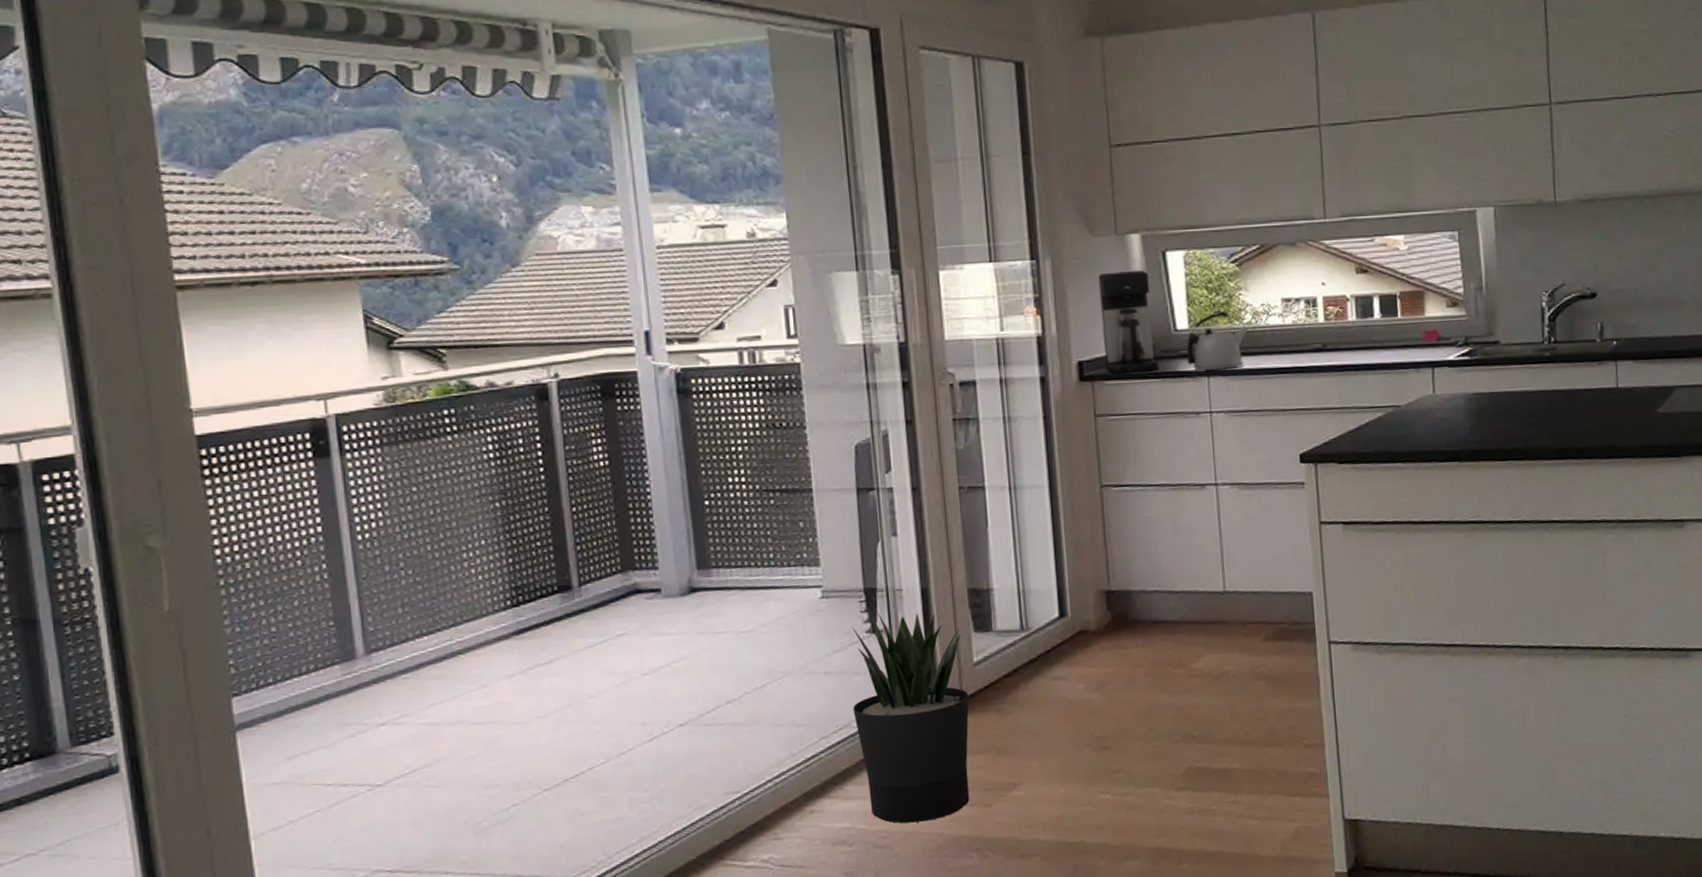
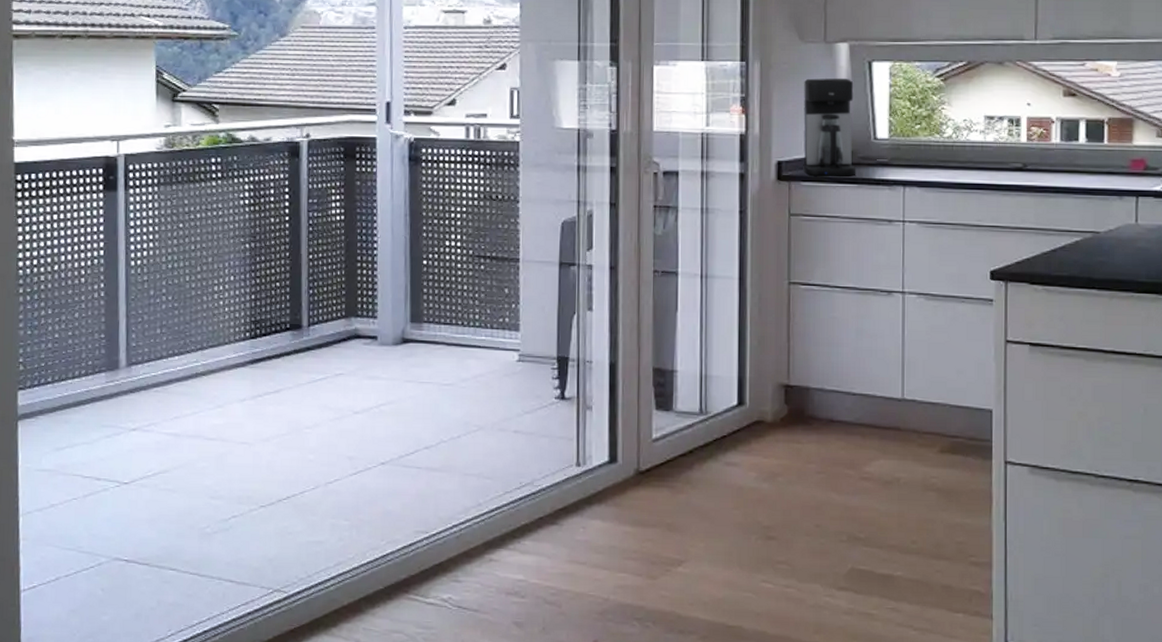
planter: present [852,603,970,823] -> none [536,371,645,585]
kettle: present [1187,311,1249,373] -> none [884,124,949,182]

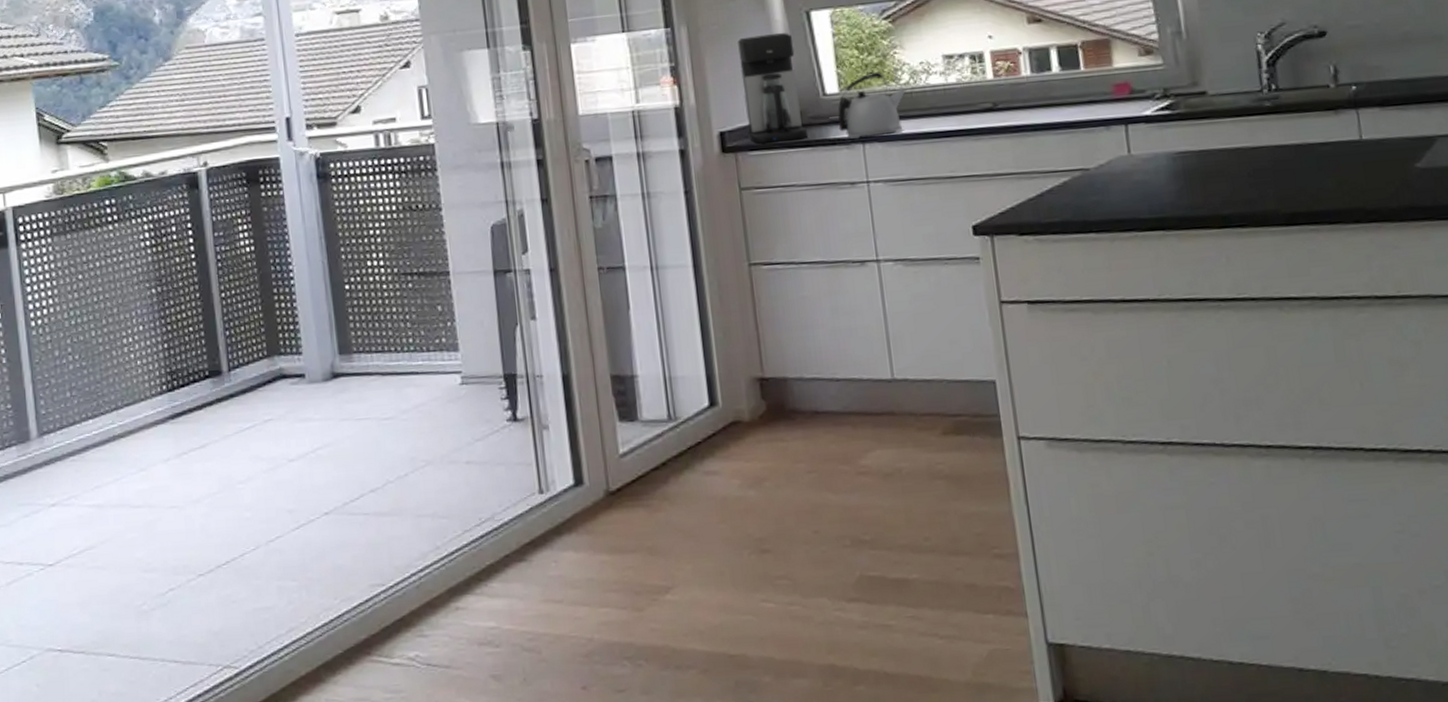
kettle: none [884,124,949,182] -> present [838,72,907,140]

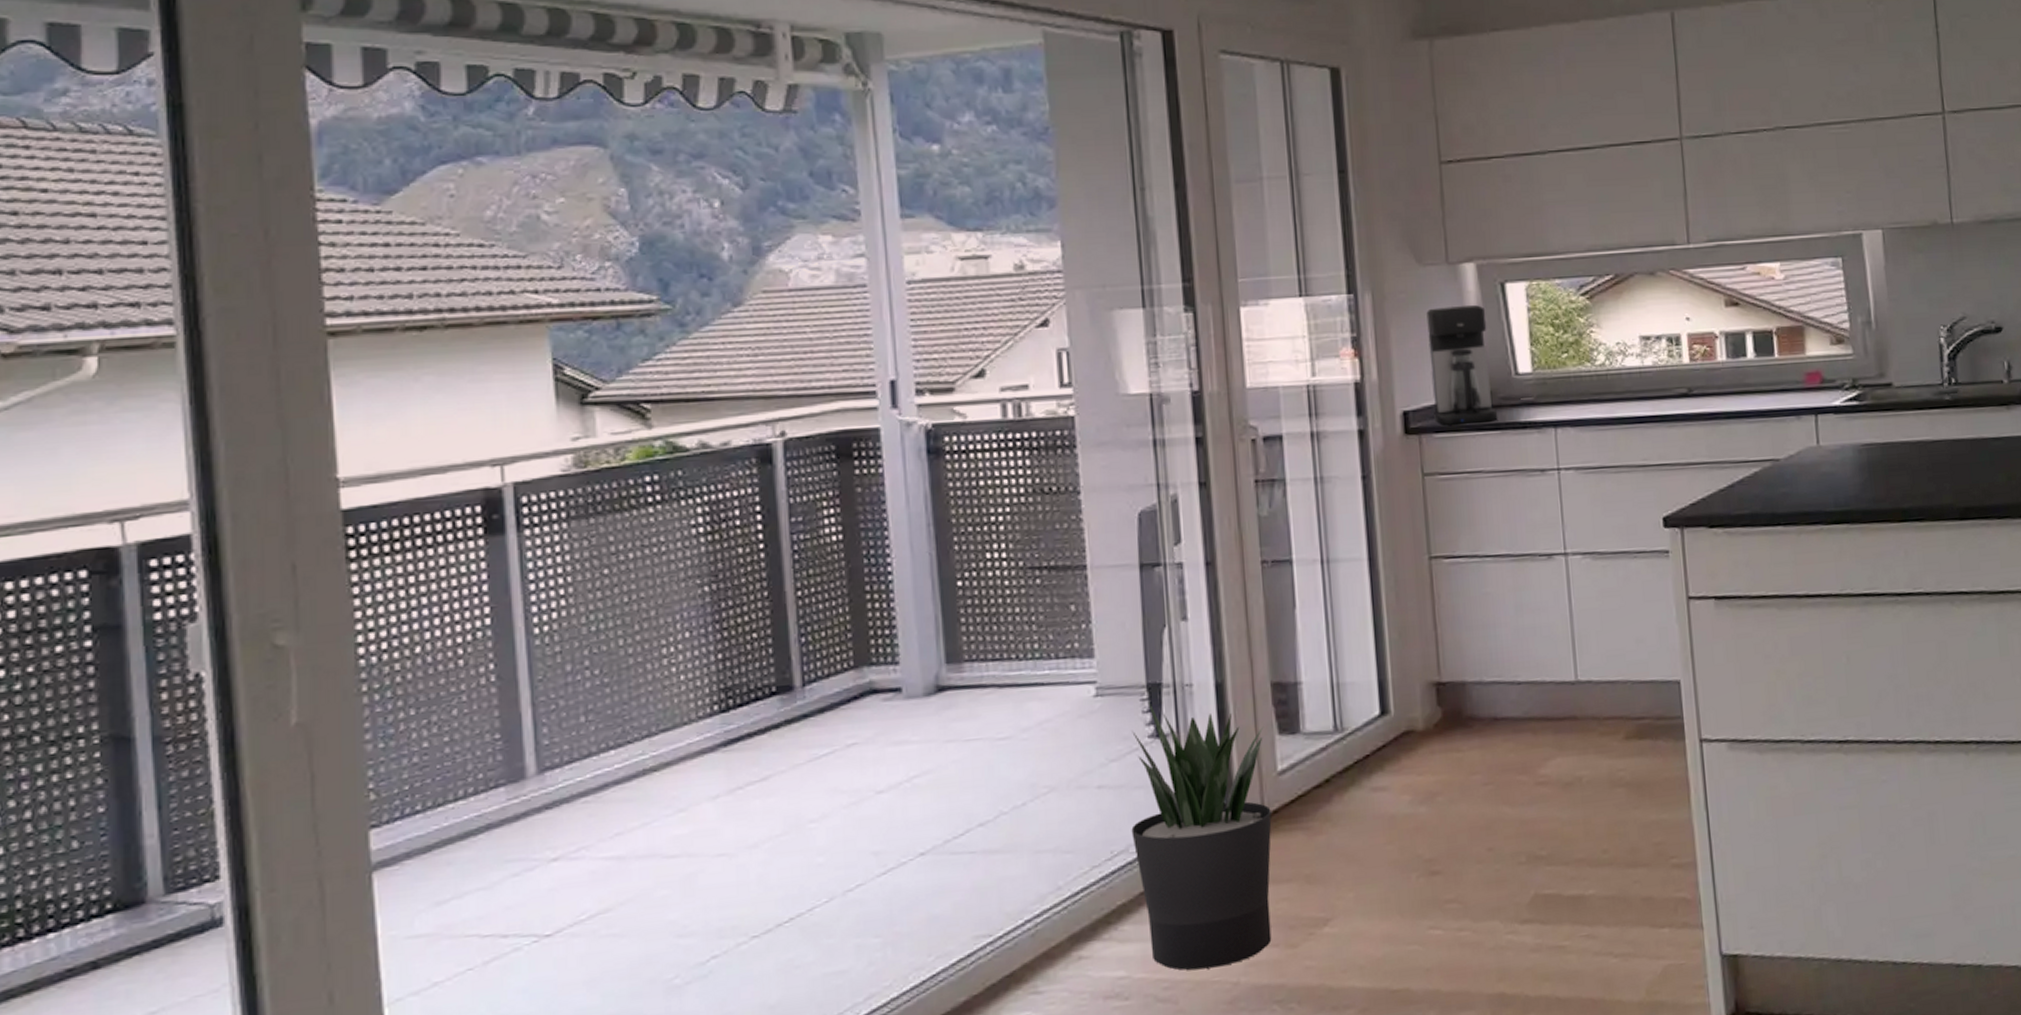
planter: none [493,390,620,625] -> present [1131,702,1272,970]
kettle: present [838,72,907,140] -> none [1530,351,1602,423]

